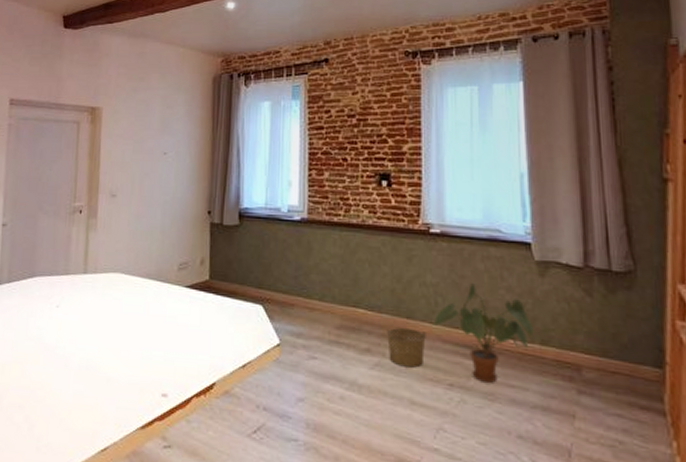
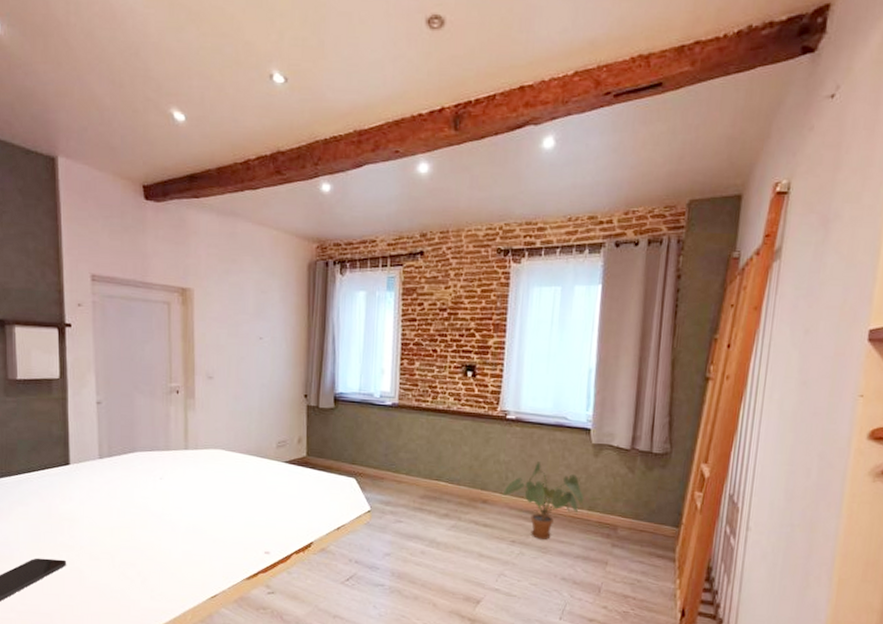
basket: present [387,328,426,368] -> none [463,497,496,529]

